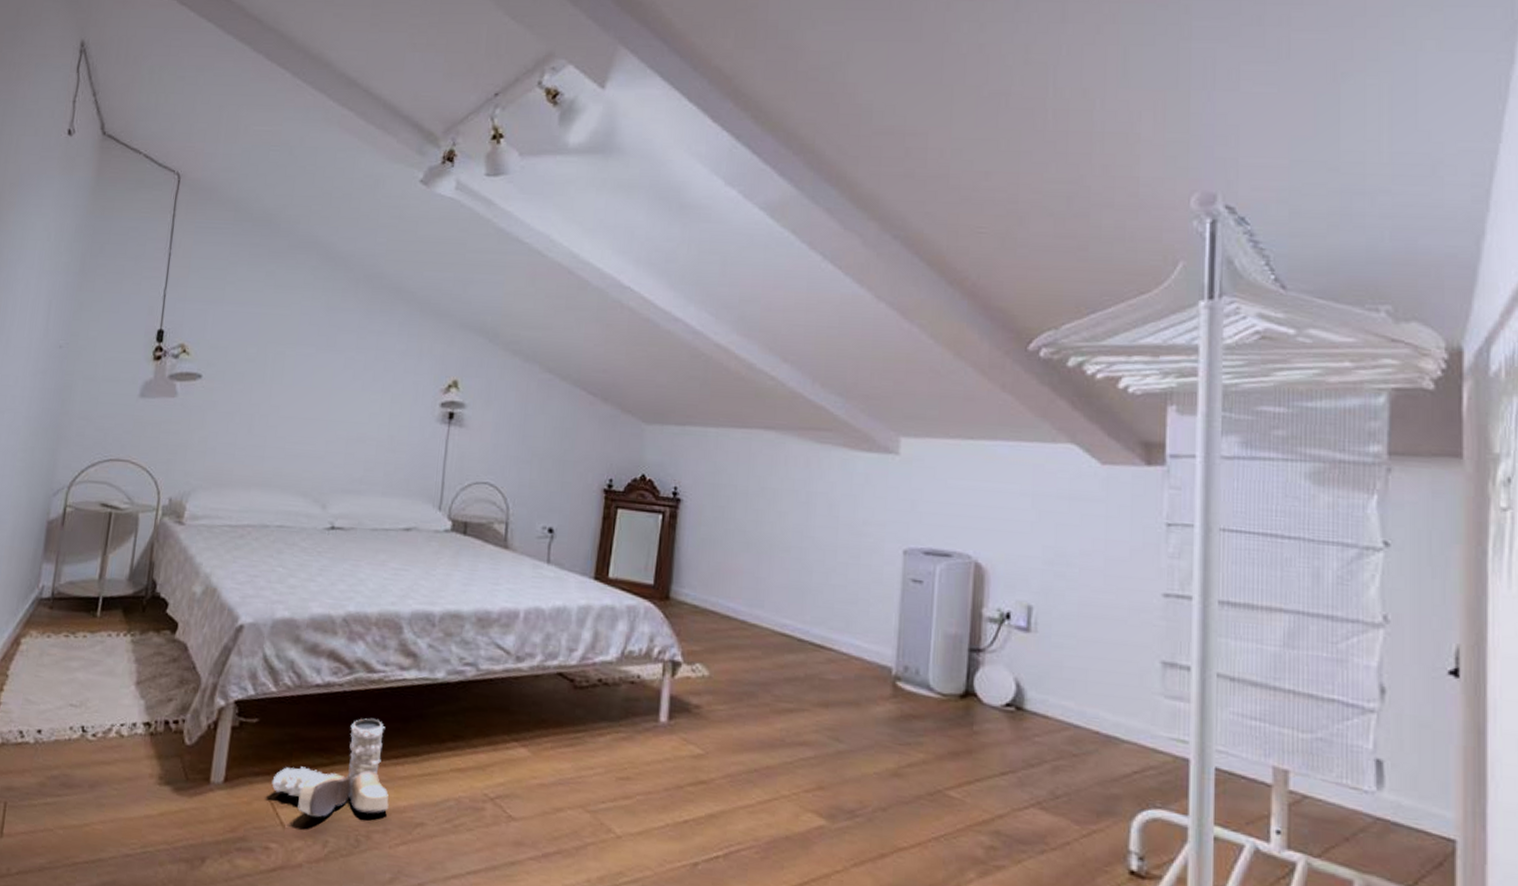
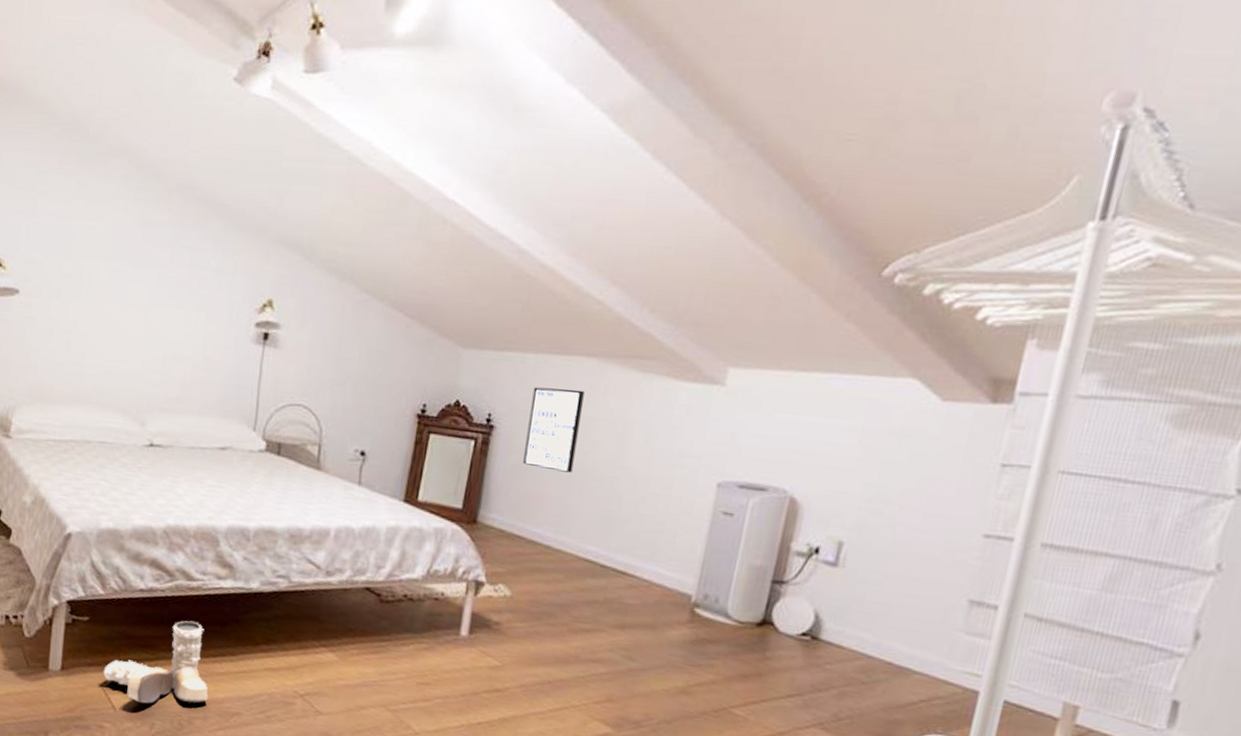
wall art: none [712,459,766,544] -> present [523,387,585,473]

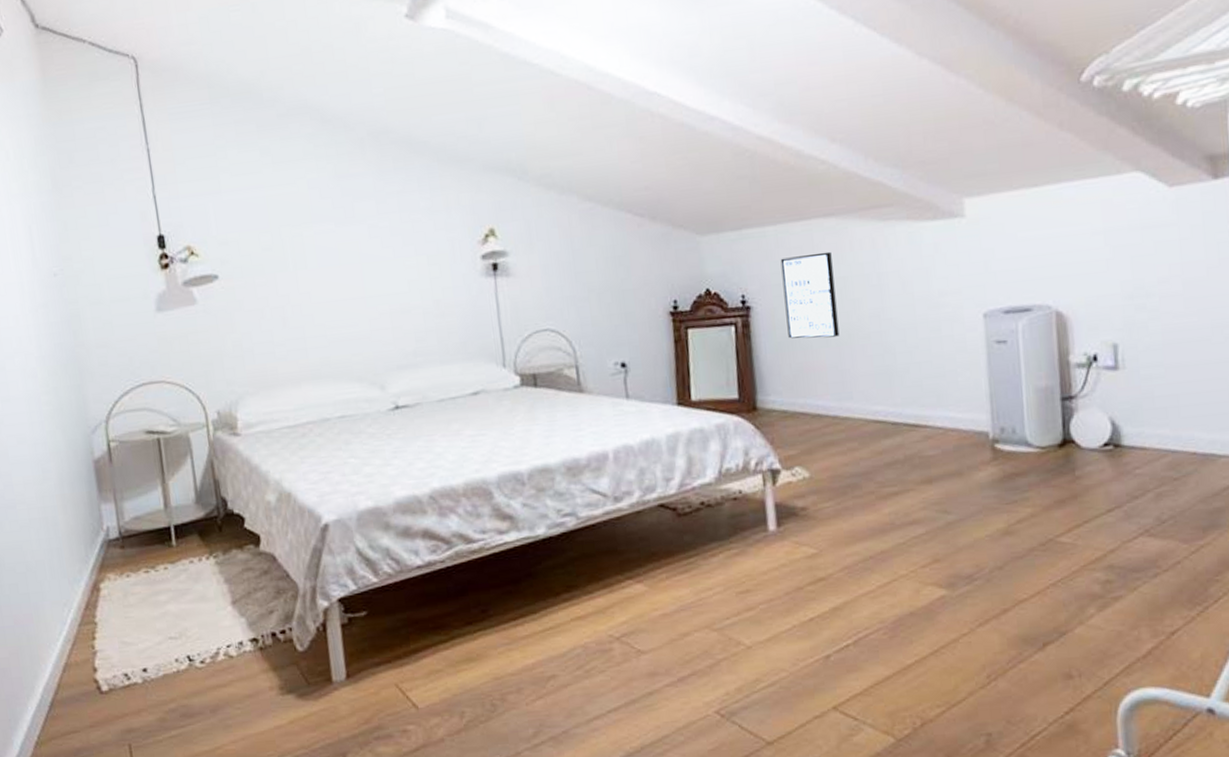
boots: present [103,621,209,704] -> none [394,586,517,692]

